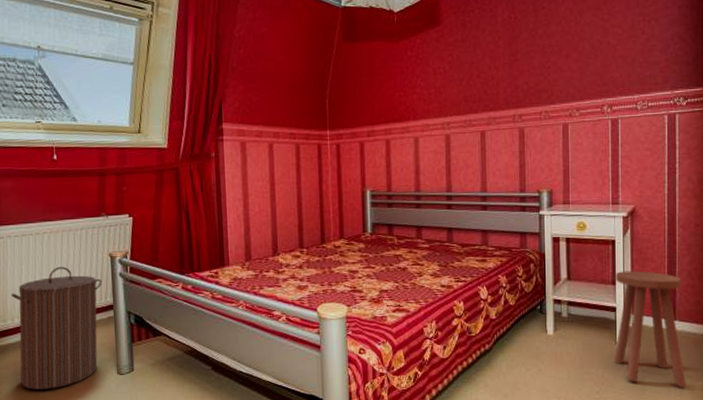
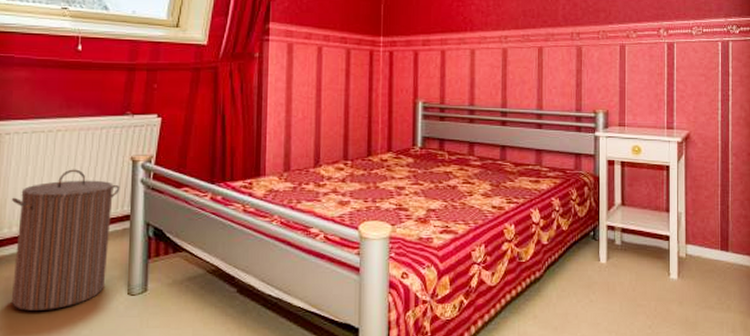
stool: present [614,270,686,388] -> none [667,198,738,324]

